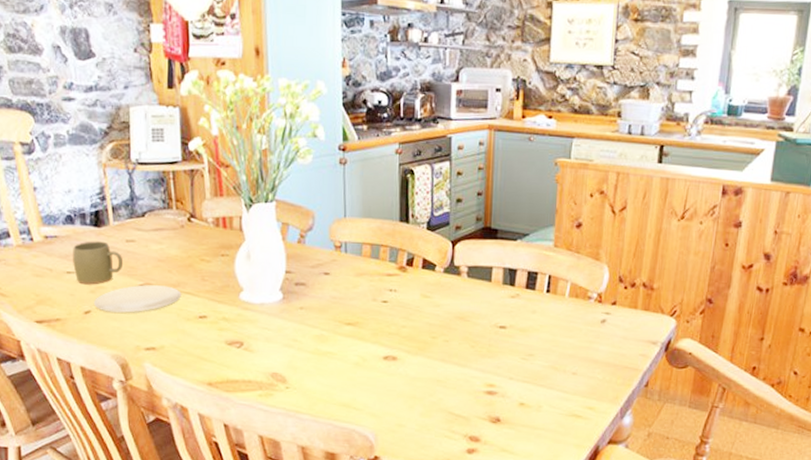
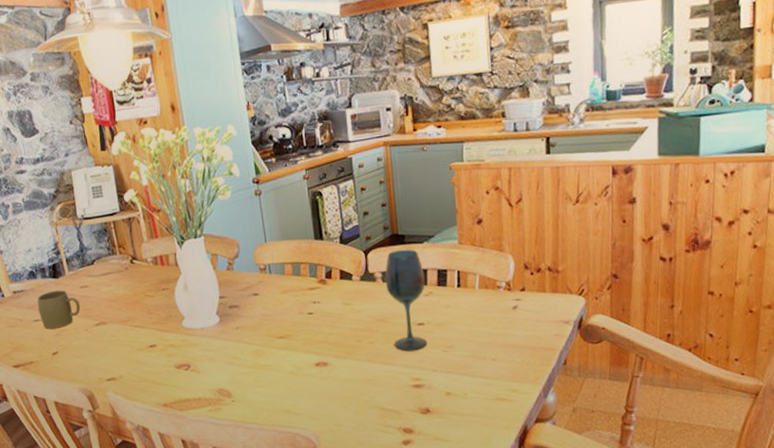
plate: present [93,285,181,314] -> none [59,322,133,352]
wineglass: none [471,244,514,355] -> present [385,249,428,351]

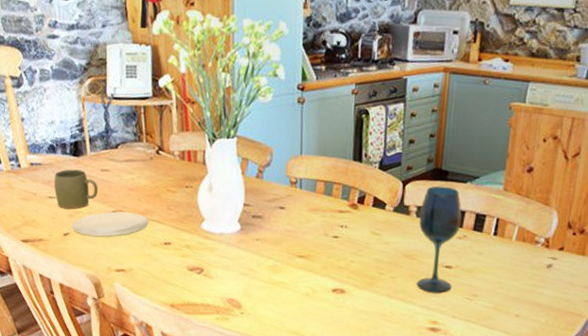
plate: none [59,322,133,352] -> present [71,211,149,238]

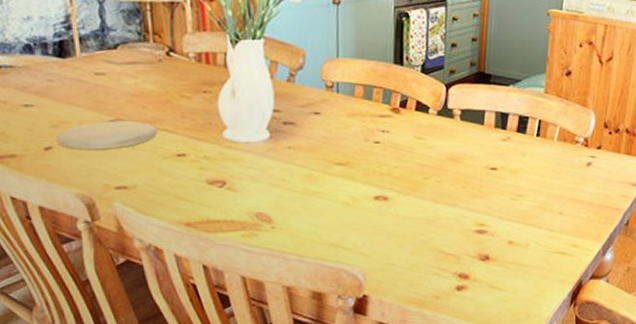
mug: present [53,169,98,209] -> none [30,72,92,119]
wineglass: present [417,186,462,293] -> none [462,89,505,195]

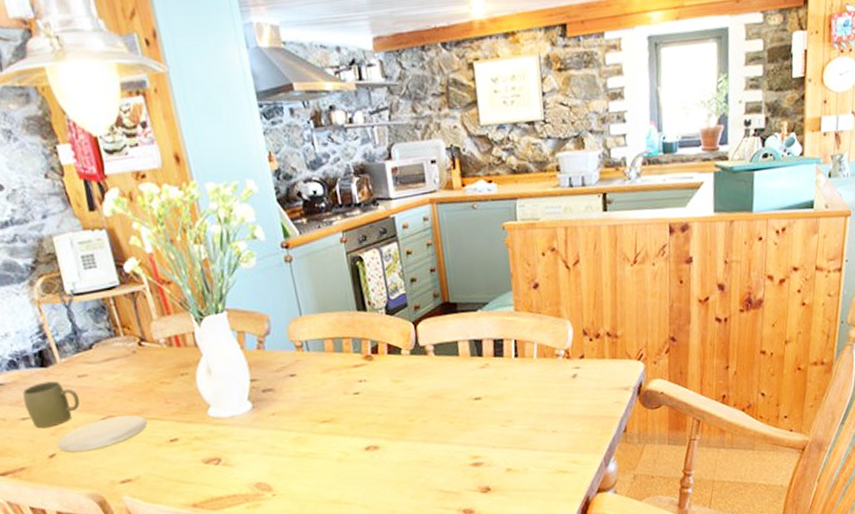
mug: none [30,72,92,119] -> present [22,381,80,428]

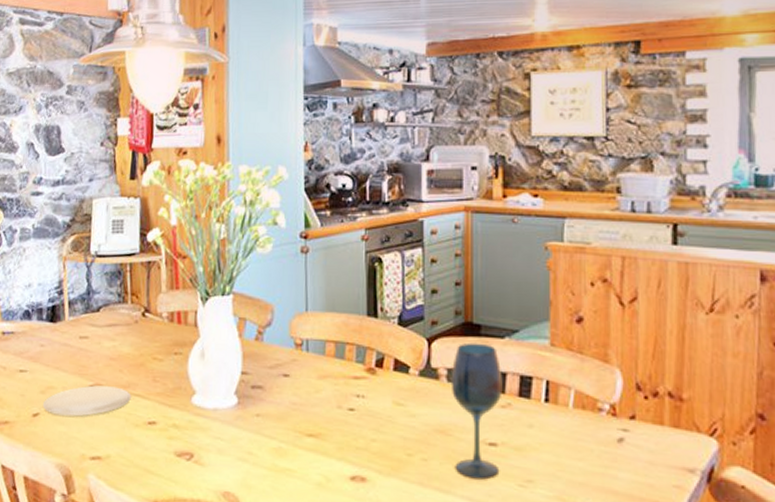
mug: present [22,381,80,428] -> none [26,337,76,384]
wineglass: none [437,318,486,428] -> present [452,343,503,480]

